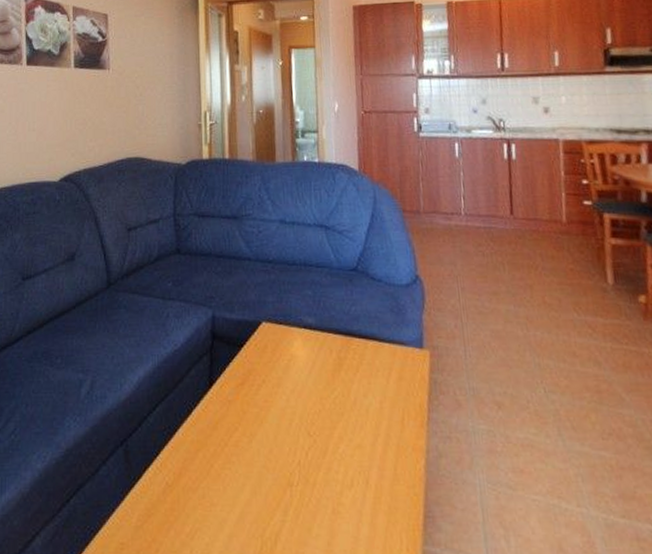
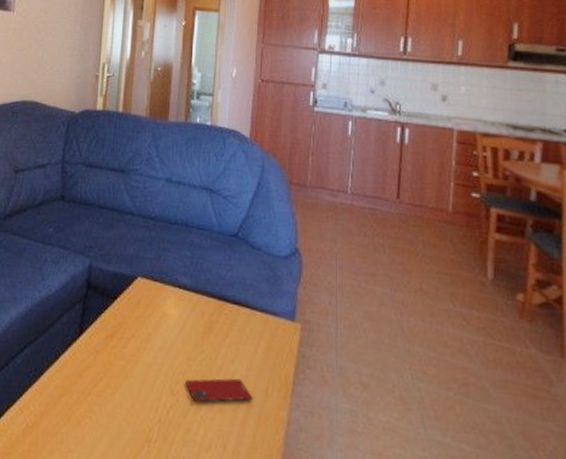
smartphone: none [321,412,390,441] -> present [185,378,253,402]

